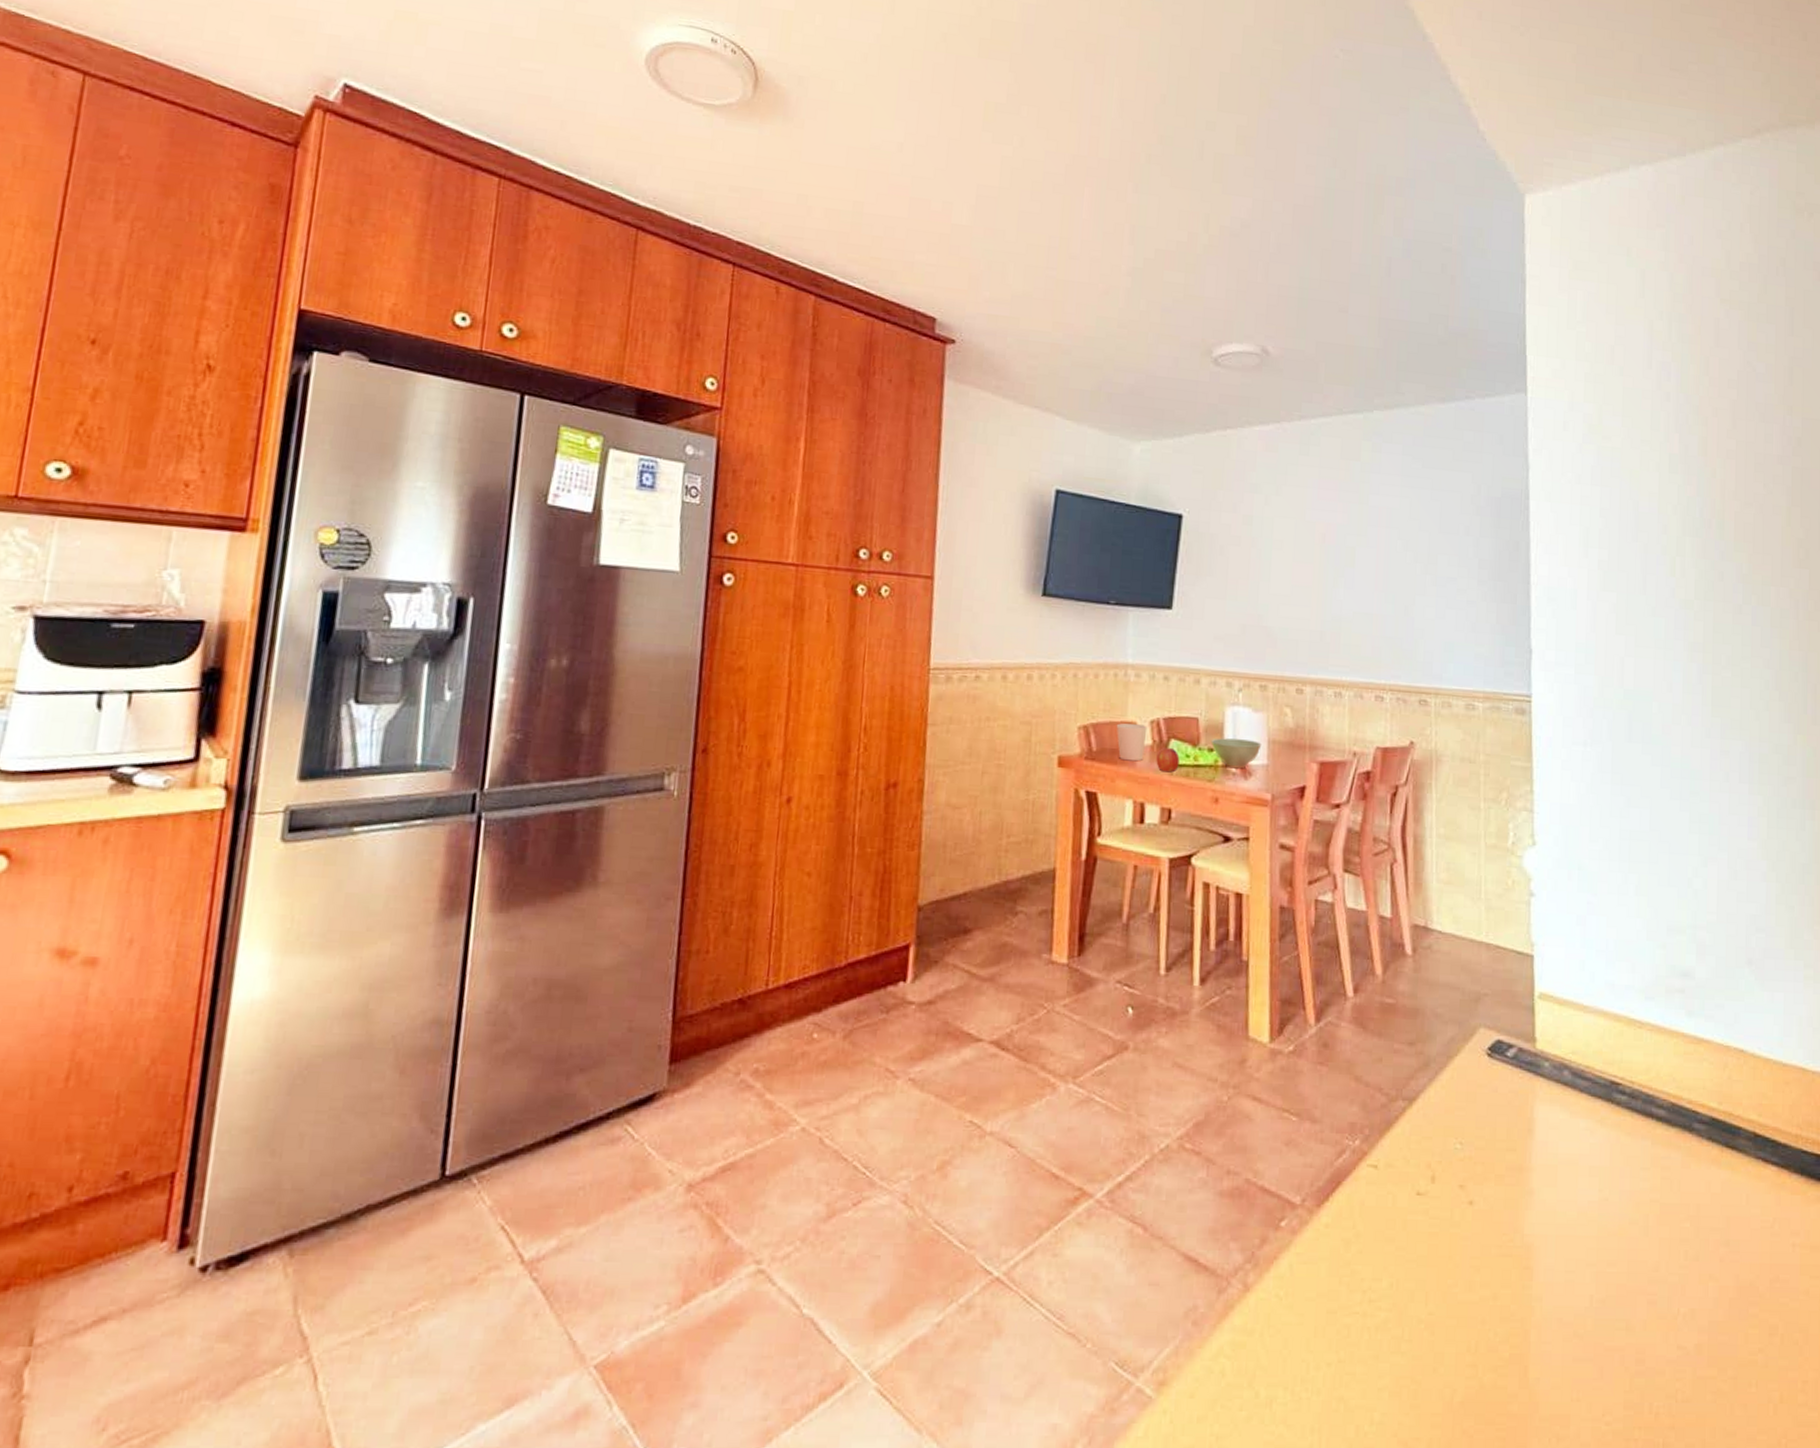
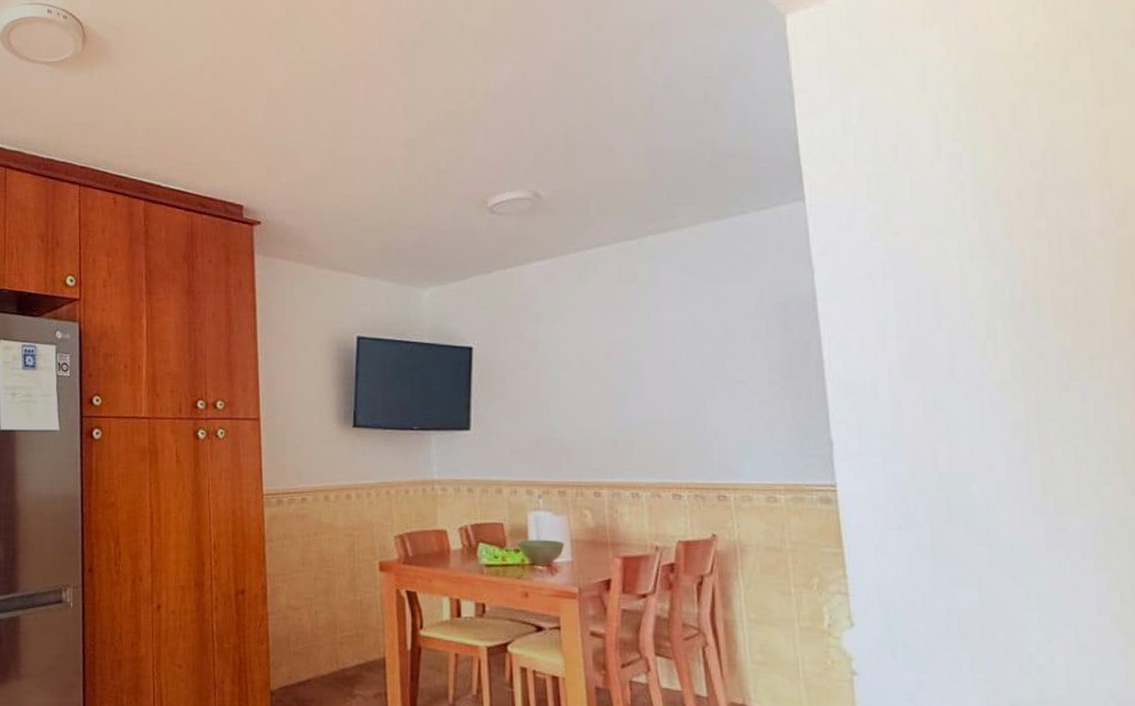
dixie cup: present [1116,723,1147,762] -> none [428,531,457,564]
fruit: present [1156,748,1180,773] -> none [467,551,489,572]

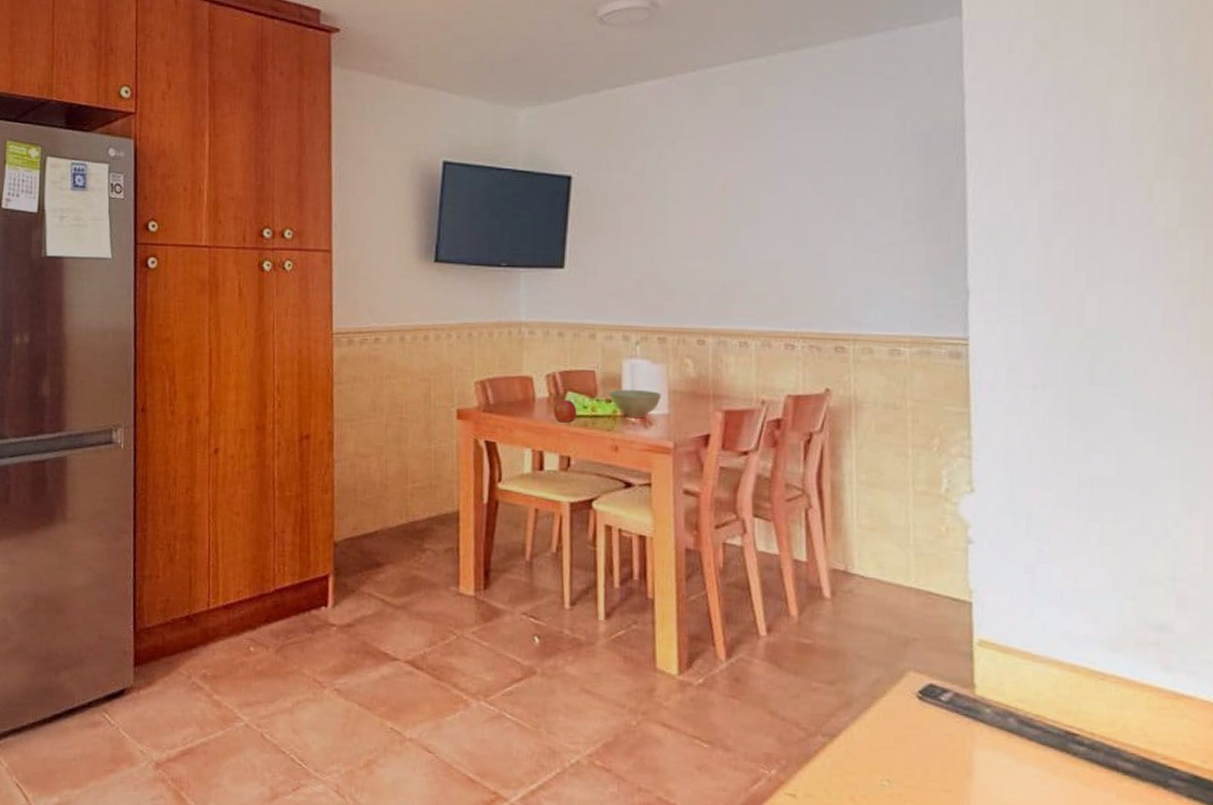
fruit: none [467,551,489,572] -> present [553,400,577,423]

